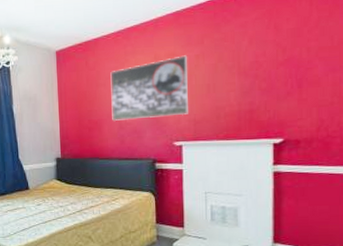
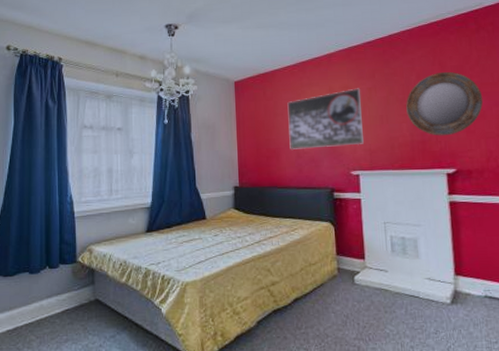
home mirror: none [235,35,319,105] -> present [406,71,484,136]

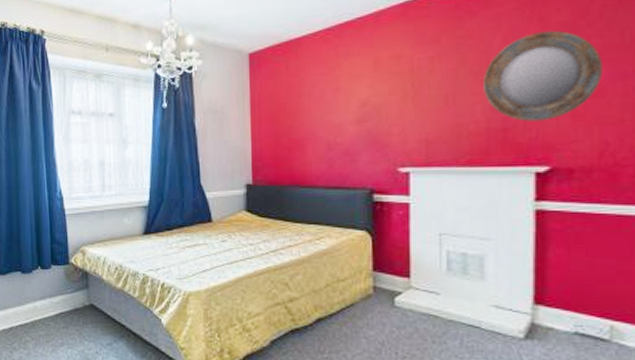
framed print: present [287,88,364,150] -> none [317,57,420,140]

